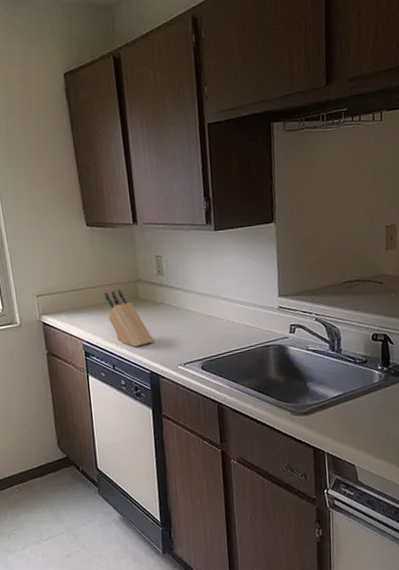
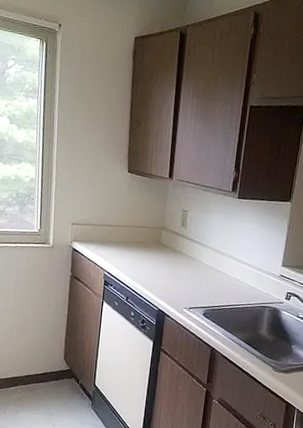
knife block: present [104,288,154,347] -> none [131,232,167,286]

